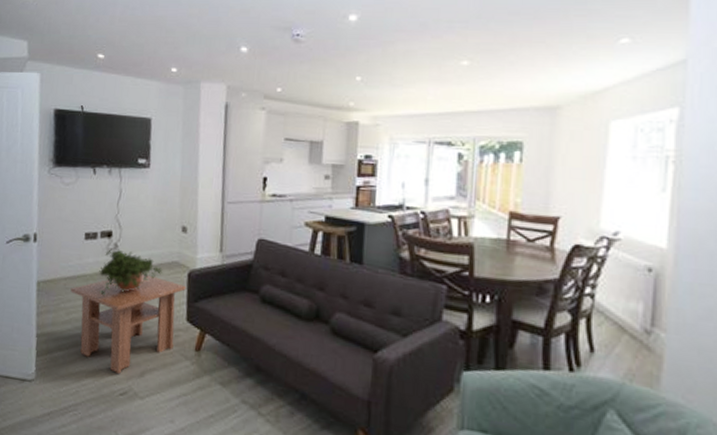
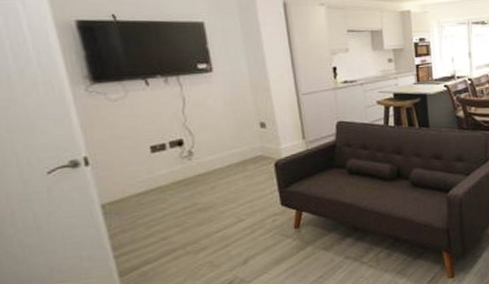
coffee table: present [70,274,186,374] -> none [146,173,275,268]
potted plant: present [99,249,163,296] -> none [176,155,248,203]

